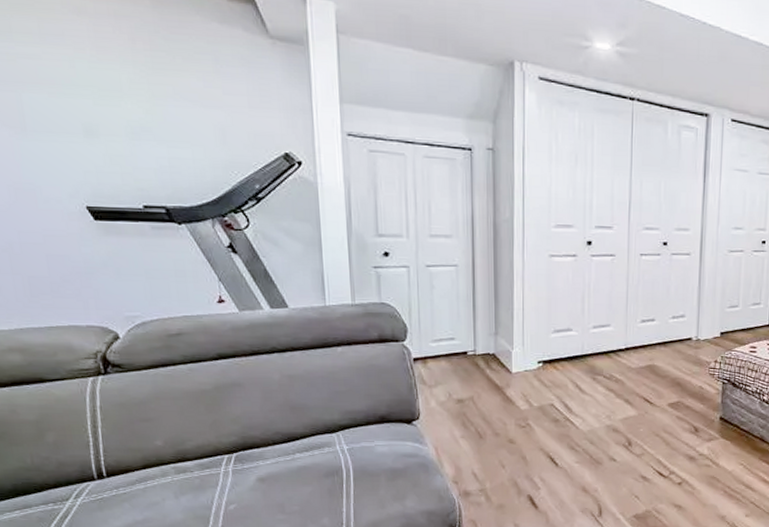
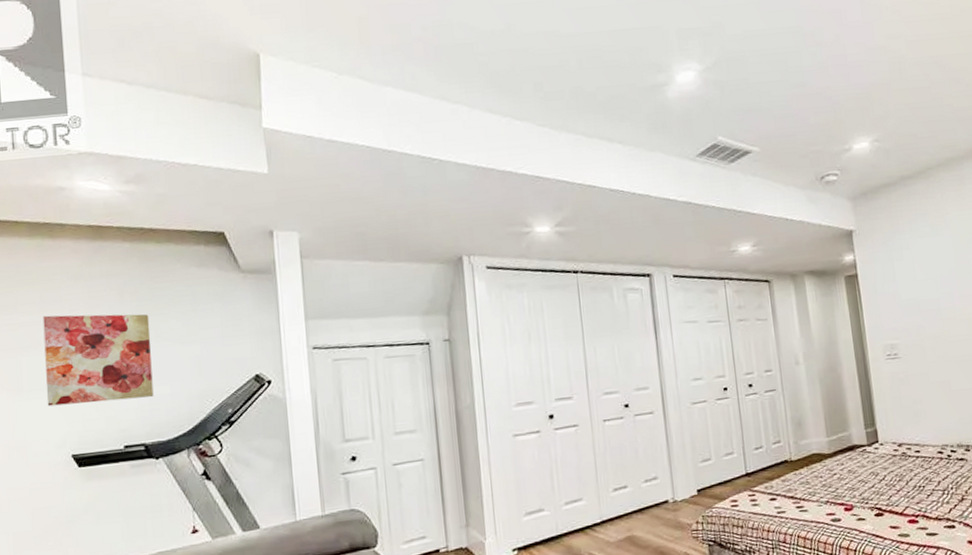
wall art: none [43,50,174,159] -> present [42,314,154,406]

